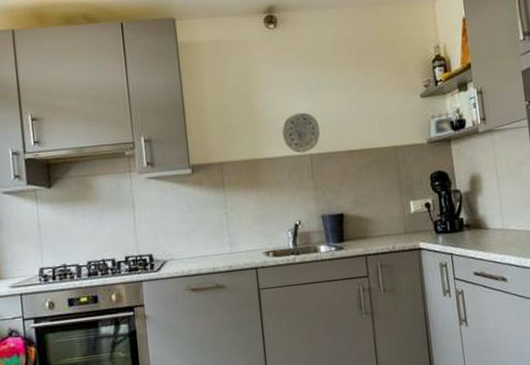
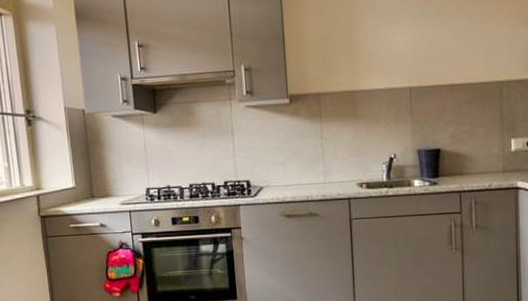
decorative plate: present [282,112,320,153] -> none [382,43,422,86]

